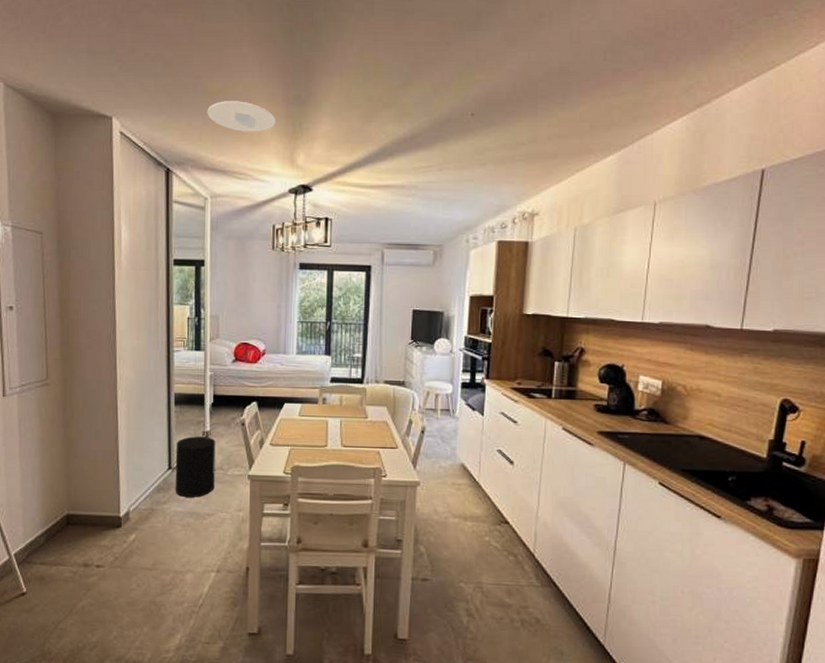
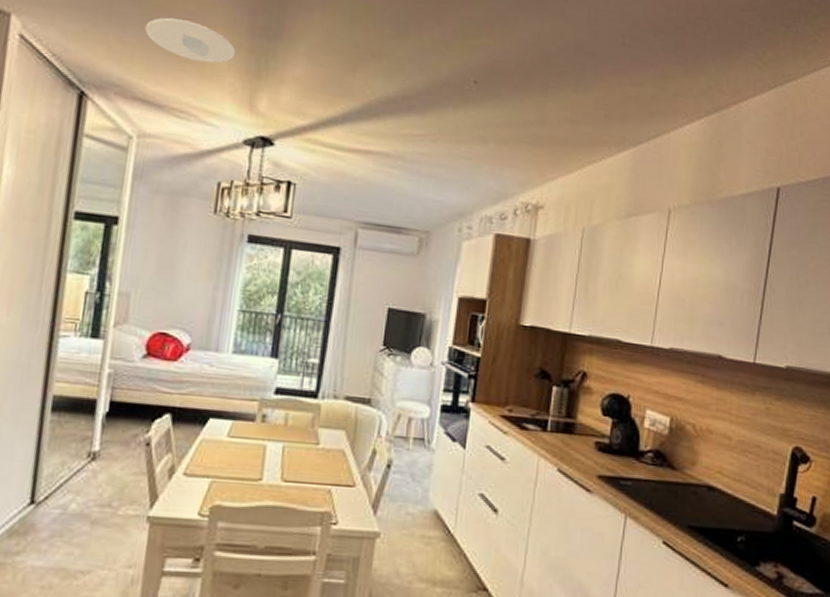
cylinder: present [175,436,216,497] -> none [35,457,106,546]

